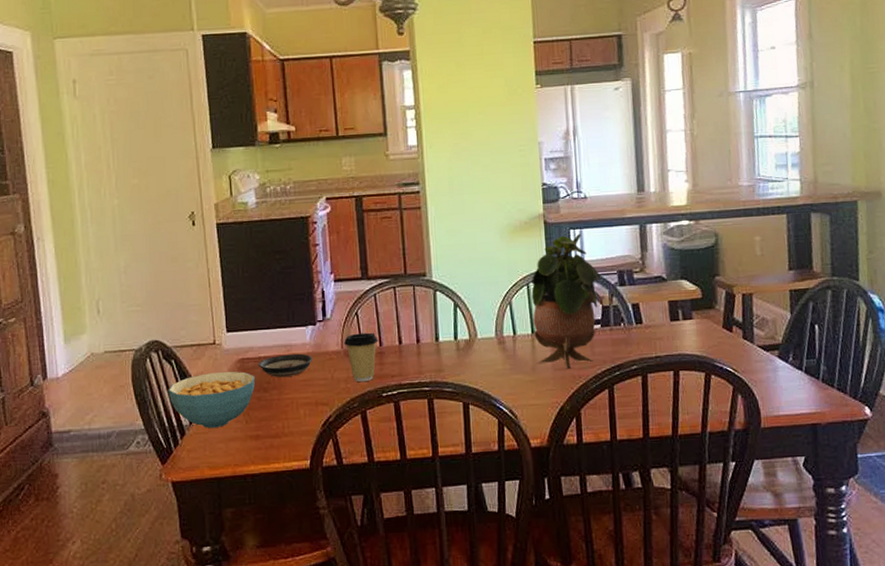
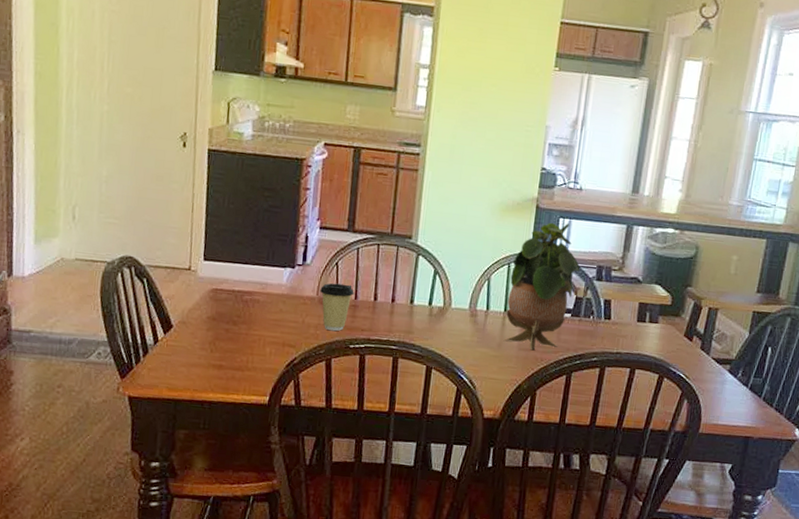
cereal bowl: present [168,371,255,428] -> none [136,297,226,352]
saucer: present [258,353,313,378] -> none [230,291,287,315]

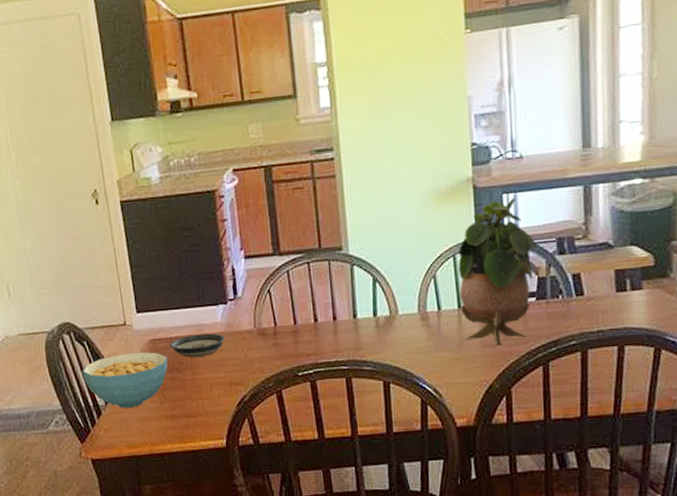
cereal bowl: none [136,297,226,352] -> present [82,352,168,408]
saucer: none [230,291,287,315] -> present [169,333,226,358]
coffee cup: present [320,283,354,331] -> none [257,310,293,361]

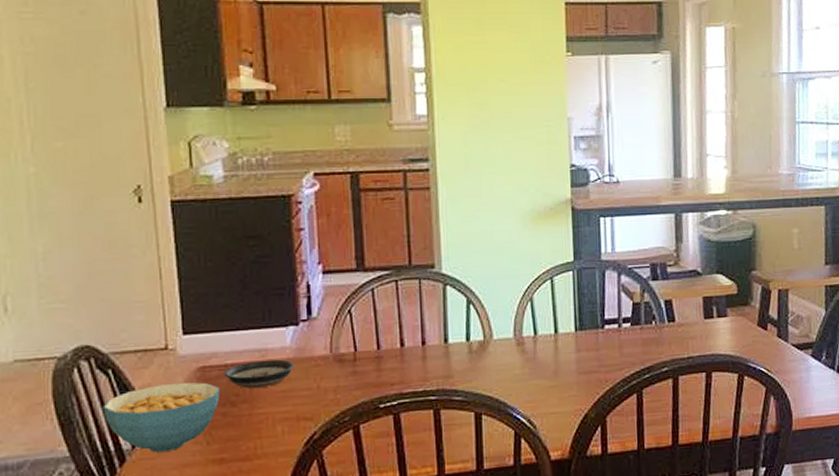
potted plant: present [458,197,537,345] -> none [555,221,632,372]

